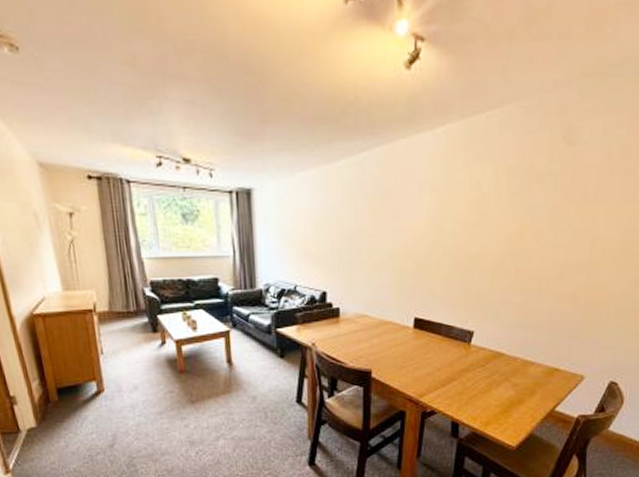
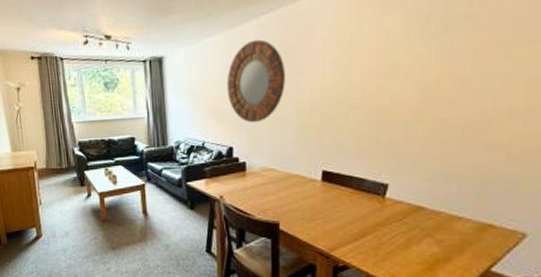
home mirror: none [321,178,381,267] -> present [226,39,285,123]

